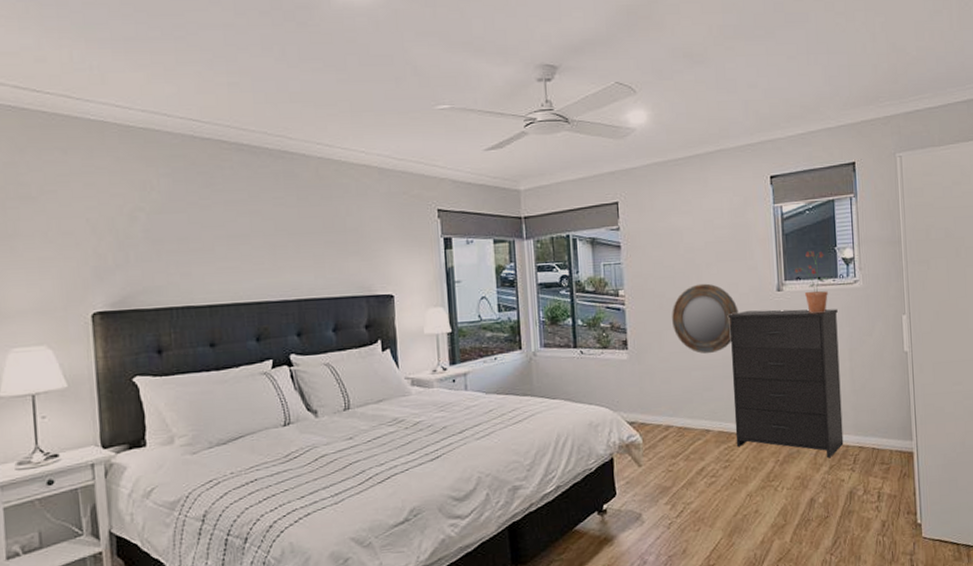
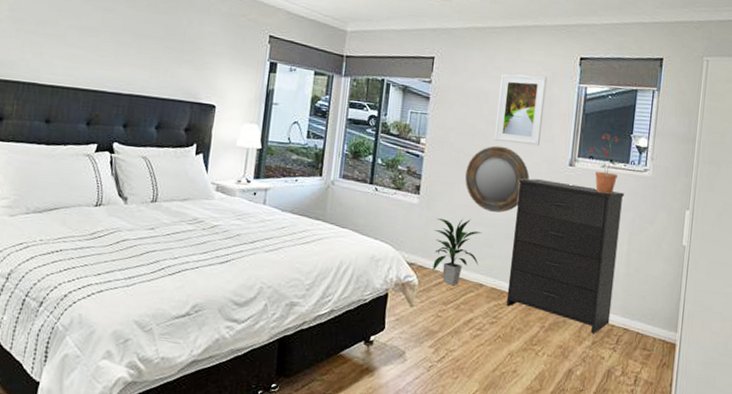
indoor plant: none [650,365,702,437] -> present [432,218,482,286]
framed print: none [692,202,744,279] -> present [493,74,548,146]

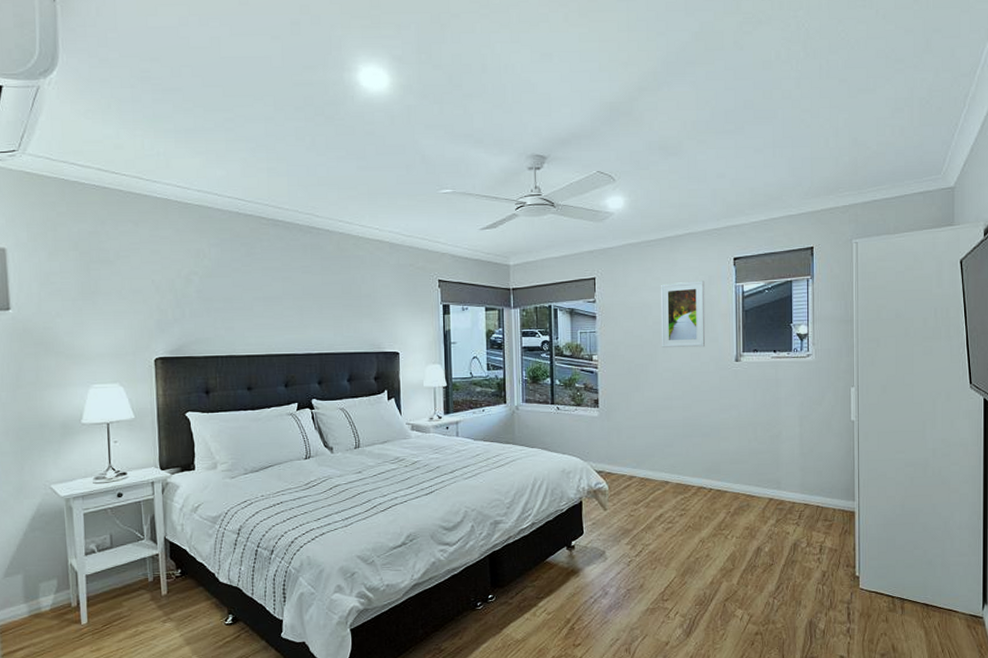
indoor plant: present [432,218,482,286] -> none [617,424,662,487]
home mirror: present [465,145,530,213] -> none [639,352,699,415]
dresser: present [506,178,624,334] -> none [690,378,790,513]
potted plant: present [589,133,620,194] -> none [753,325,782,382]

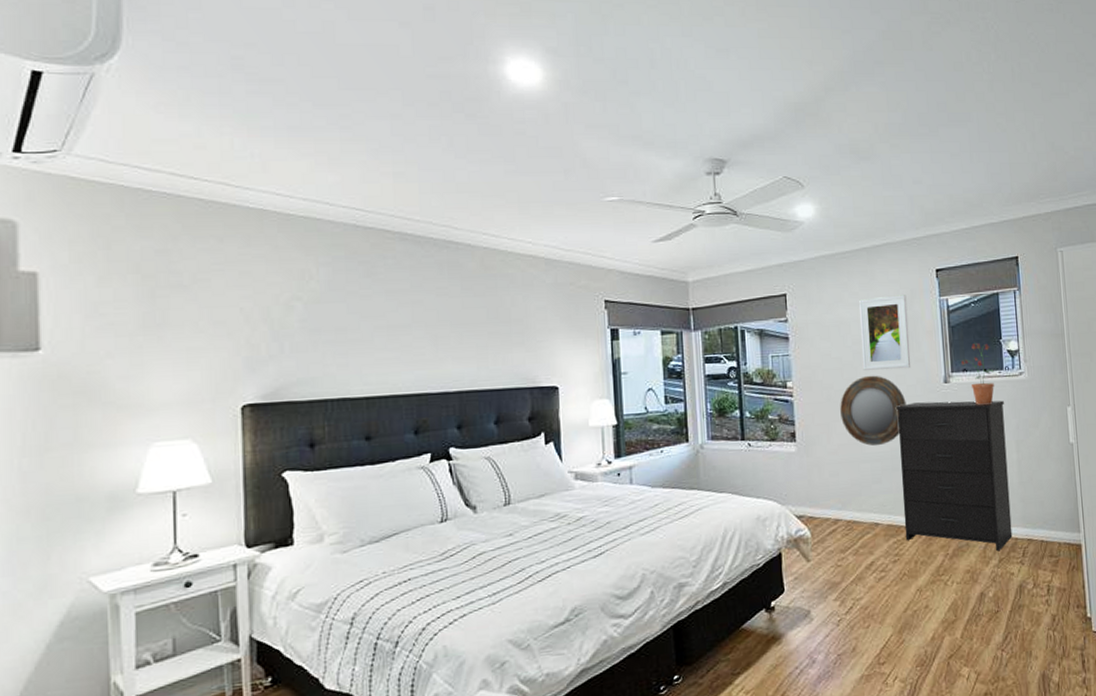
home mirror: none [639,352,699,415] -> present [840,375,906,446]
dresser: none [690,378,790,513] -> present [896,400,1013,552]
potted plant: none [753,325,782,382] -> present [961,342,994,405]

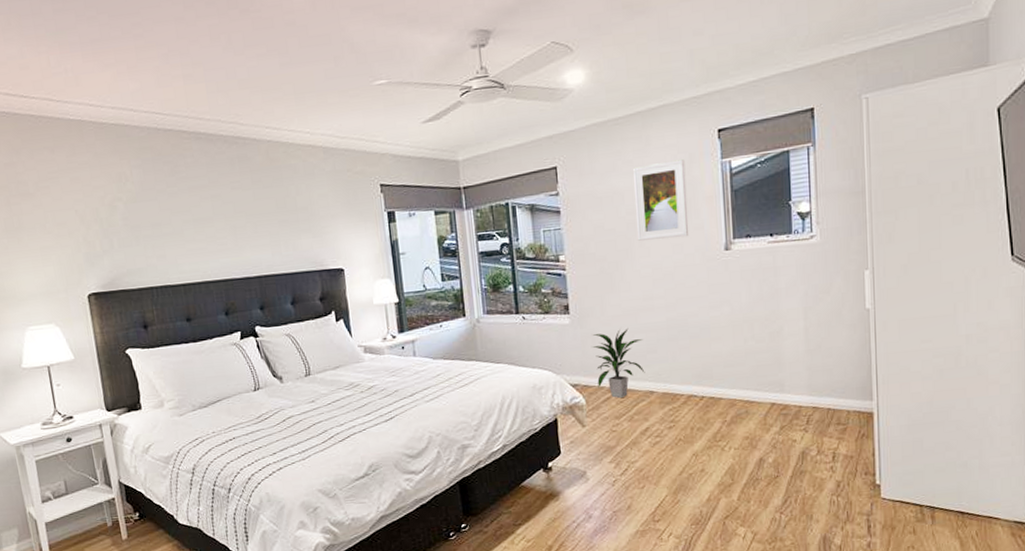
indoor plant: none [818,458,870,531] -> present [592,328,645,399]
home mirror: present [840,375,906,446] -> none [613,245,684,317]
dresser: present [896,400,1013,552] -> none [673,266,796,419]
potted plant: present [961,342,994,405] -> none [745,206,781,272]

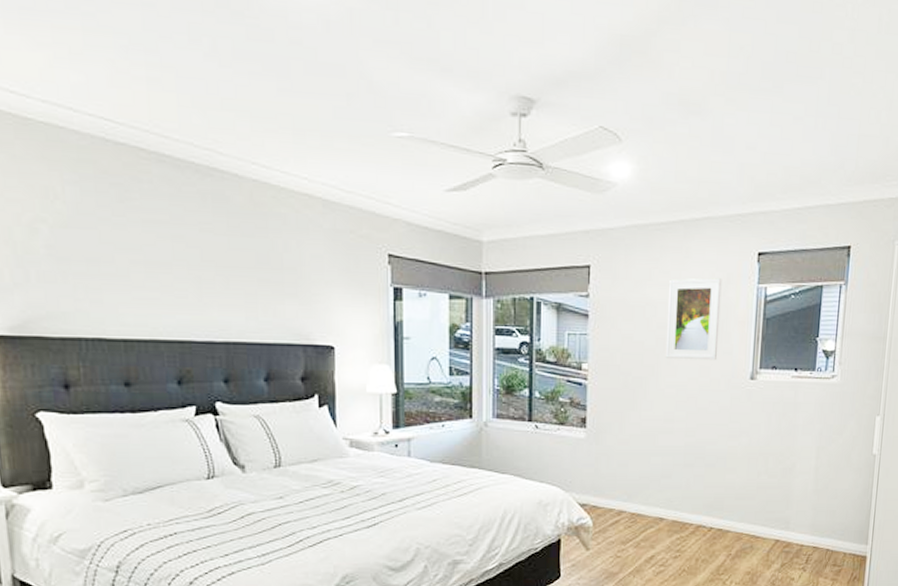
indoor plant: present [592,328,645,399] -> none [606,450,659,523]

